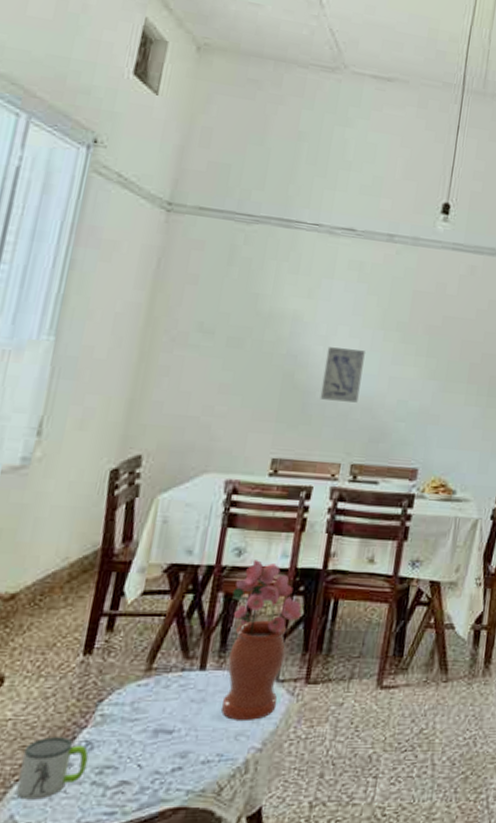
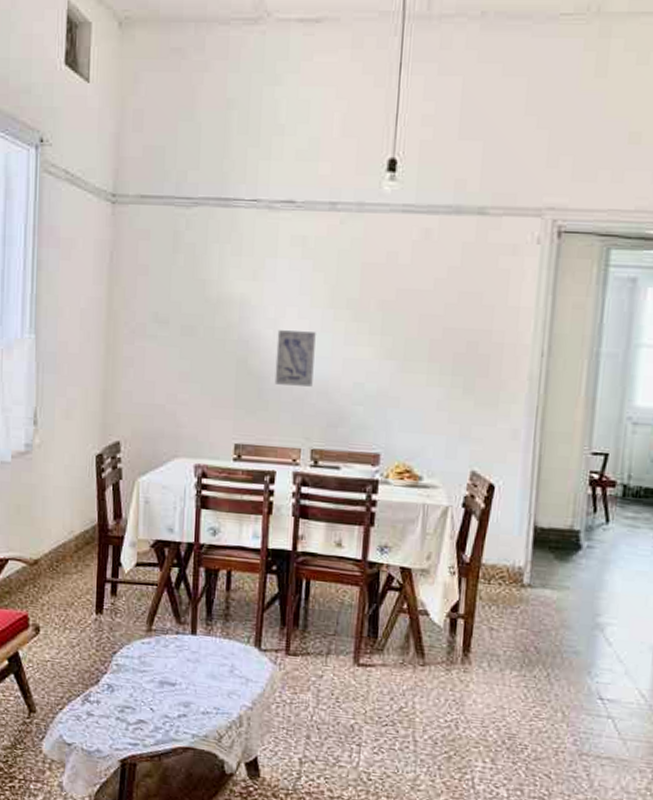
mug: present [16,737,89,800] -> none [61,678,111,726]
potted flower: present [221,560,302,720] -> none [212,539,277,682]

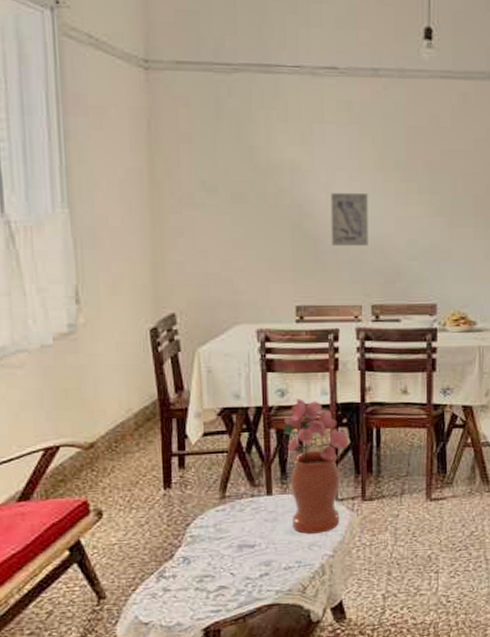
potted flower: none [212,539,277,682] -> present [283,399,349,534]

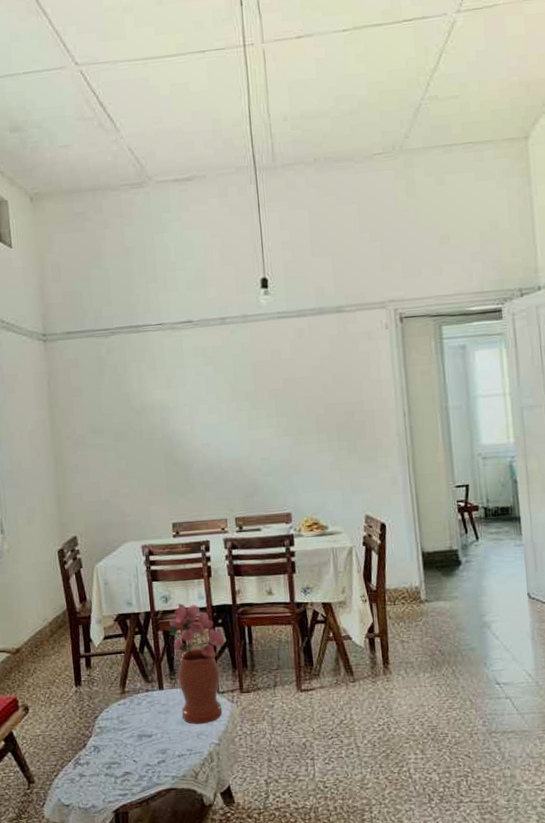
wall art: present [330,193,368,246] -> none [193,422,229,469]

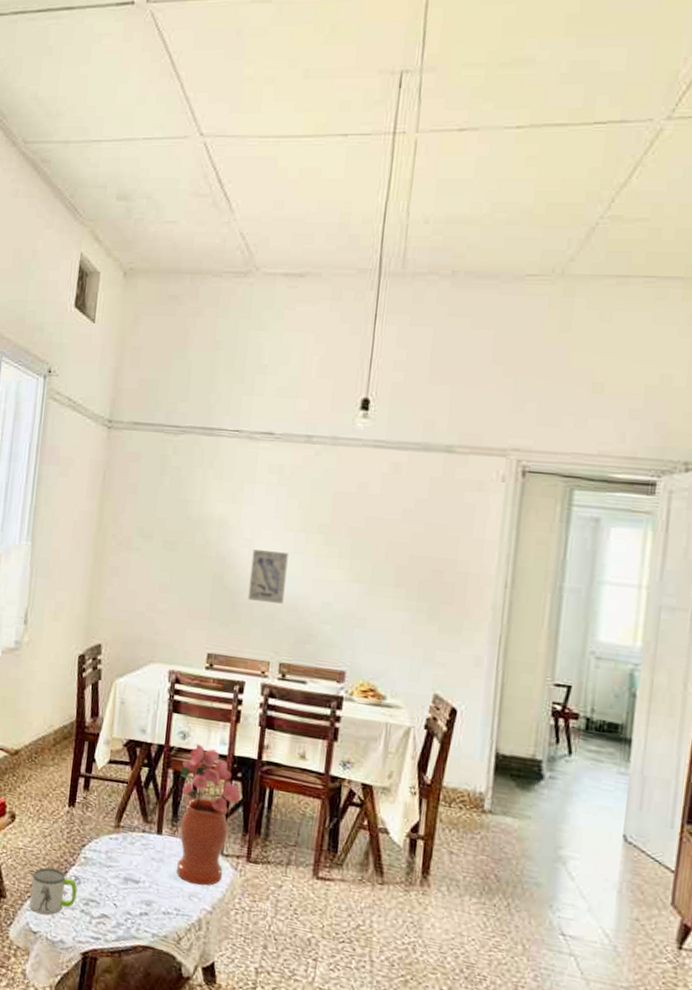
mug: none [55,744,99,788] -> present [29,867,78,915]
wall art: none [193,422,229,469] -> present [247,549,288,604]

